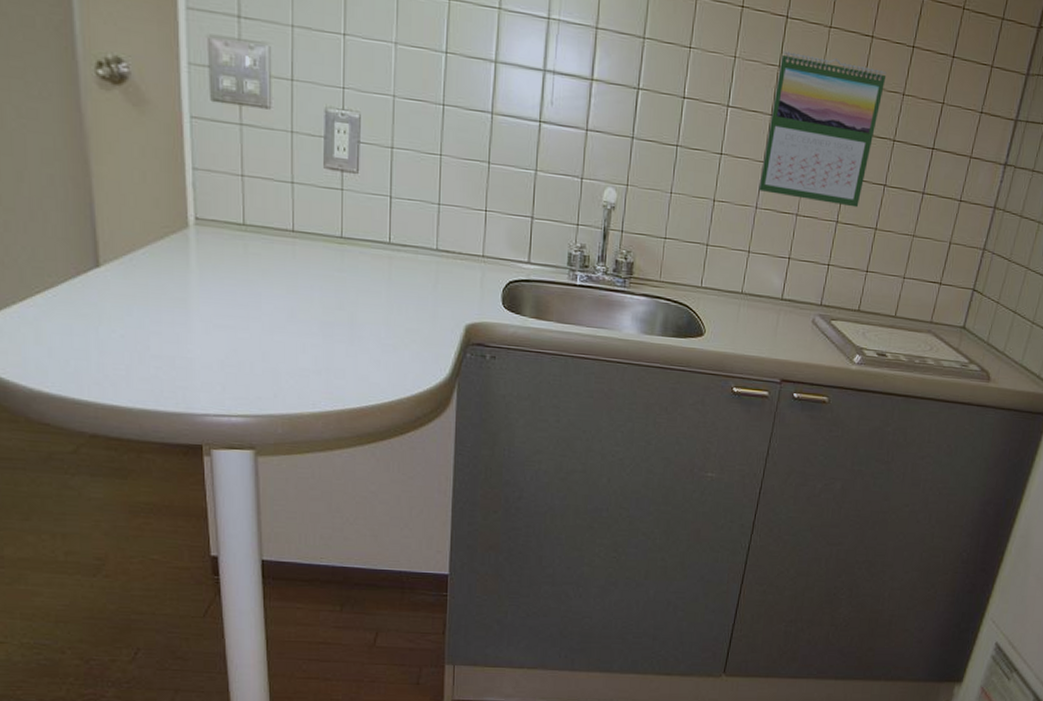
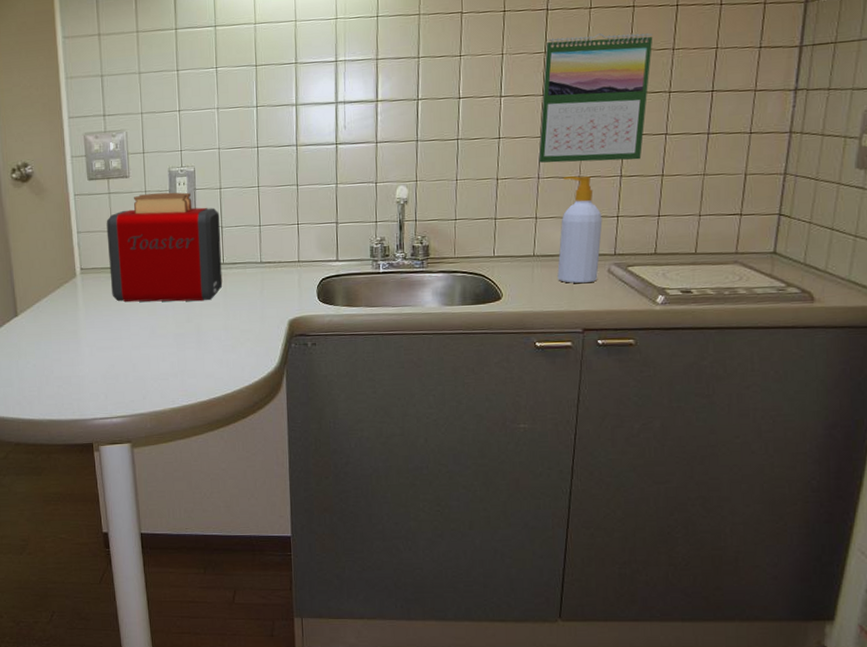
toaster: none [235,135,389,286] -> present [106,192,223,302]
soap bottle: none [762,212,814,332] -> present [557,176,603,284]

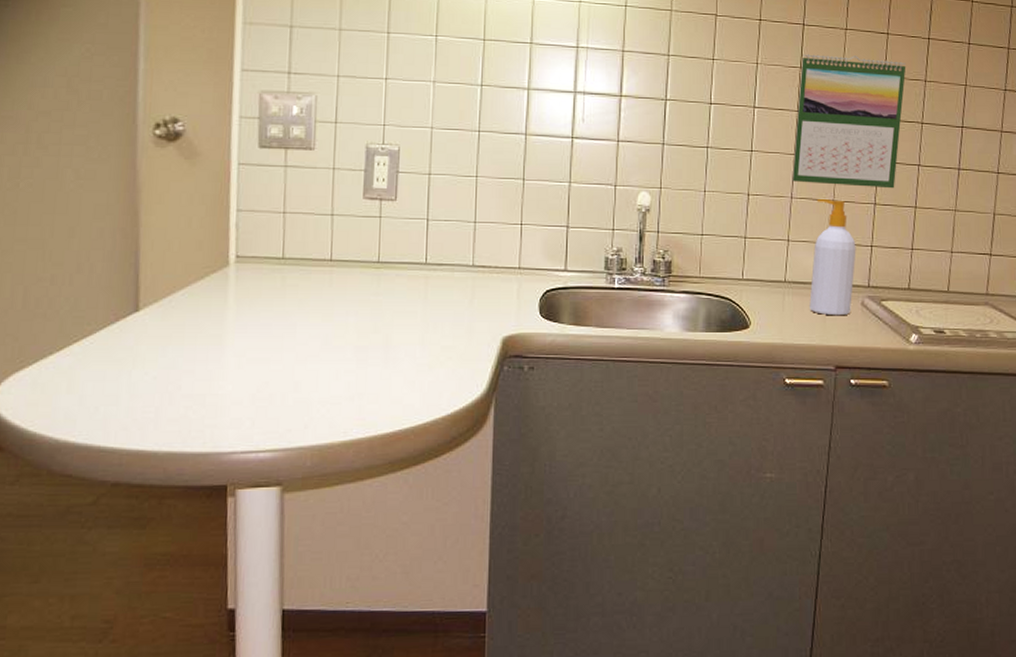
toaster: present [106,192,223,302] -> none [275,172,426,308]

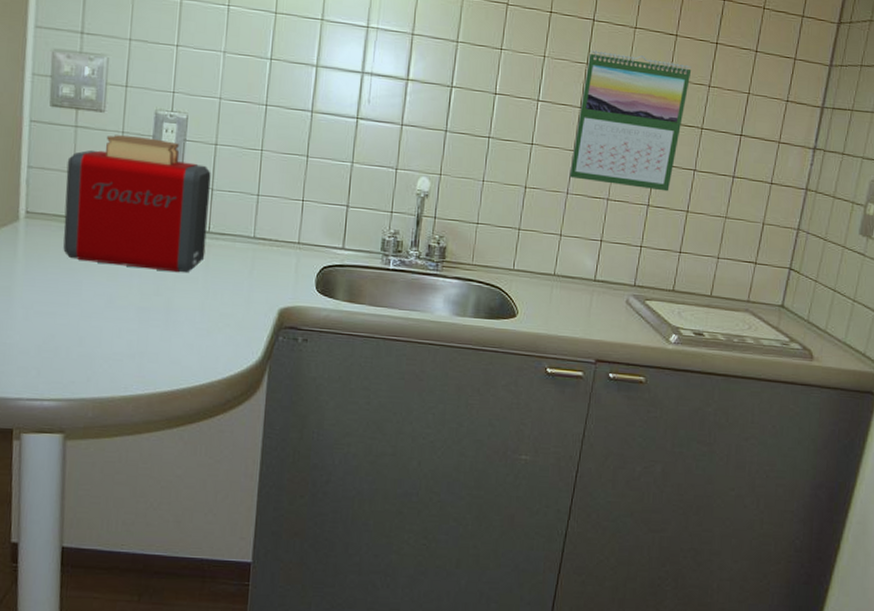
toaster: none [275,172,426,308] -> present [63,135,211,273]
soap bottle: present [809,199,856,316] -> none [576,197,626,312]

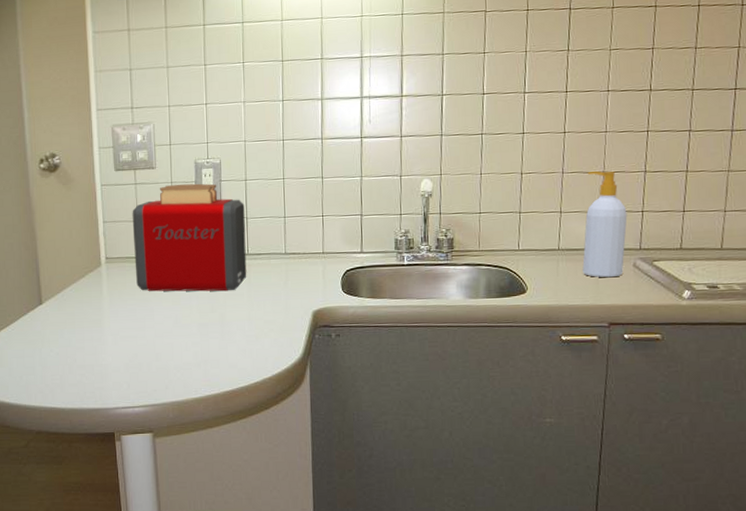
calendar: present [569,50,692,192] -> none [562,32,676,158]
soap bottle: none [576,197,626,312] -> present [582,171,628,278]

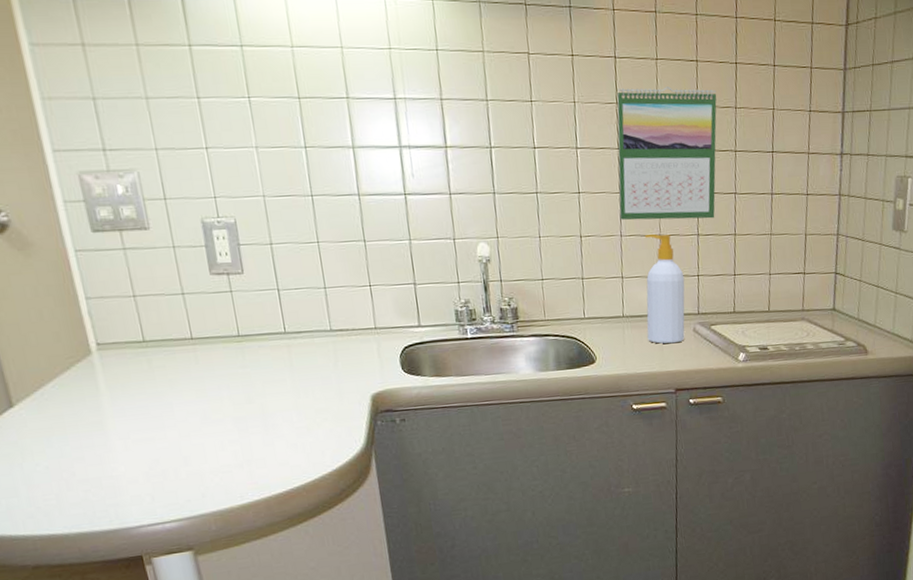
toaster: present [132,183,247,292] -> none [124,248,288,383]
calendar: none [562,32,676,158] -> present [616,87,717,221]

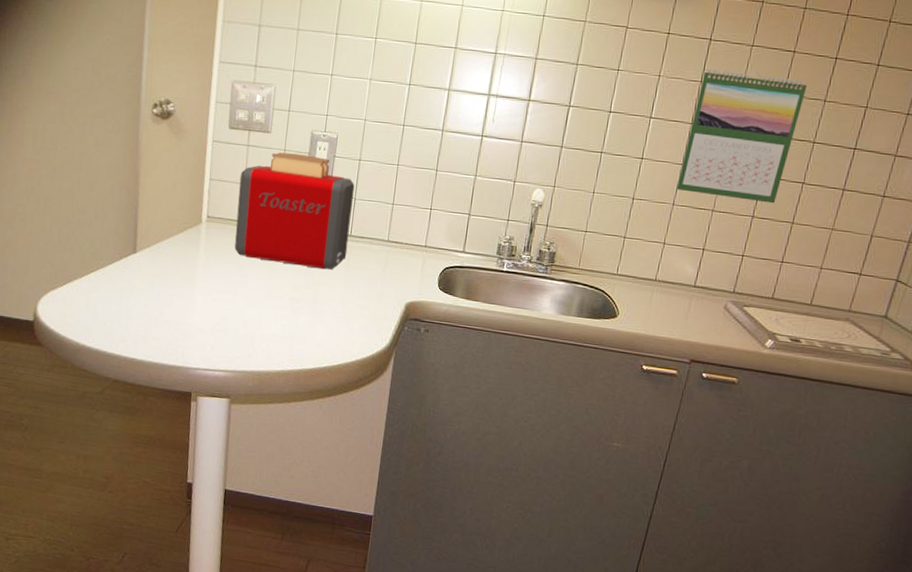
toaster: none [124,248,288,383] -> present [234,152,355,270]
soap bottle: present [644,234,685,344] -> none [674,208,728,316]

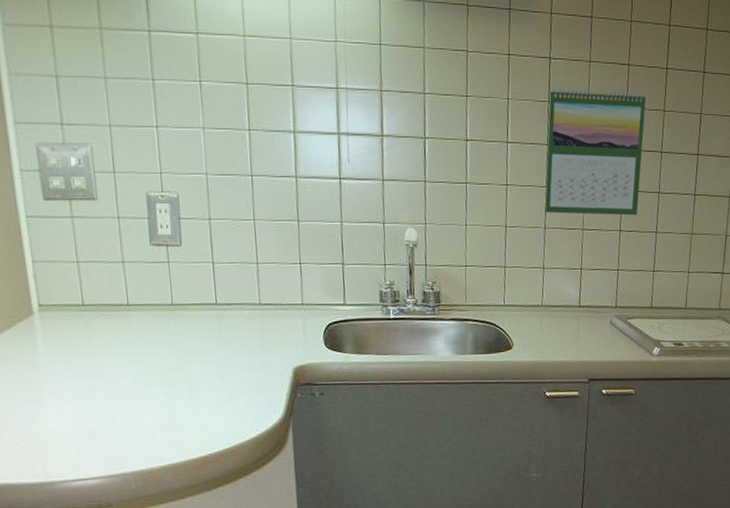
toaster: present [234,152,355,270] -> none [69,220,216,346]

